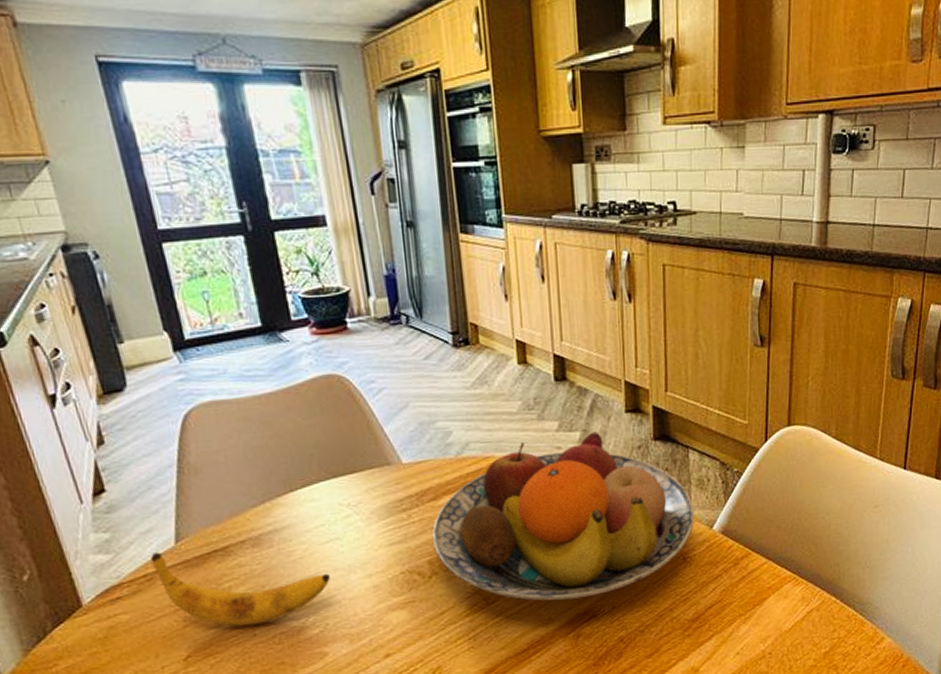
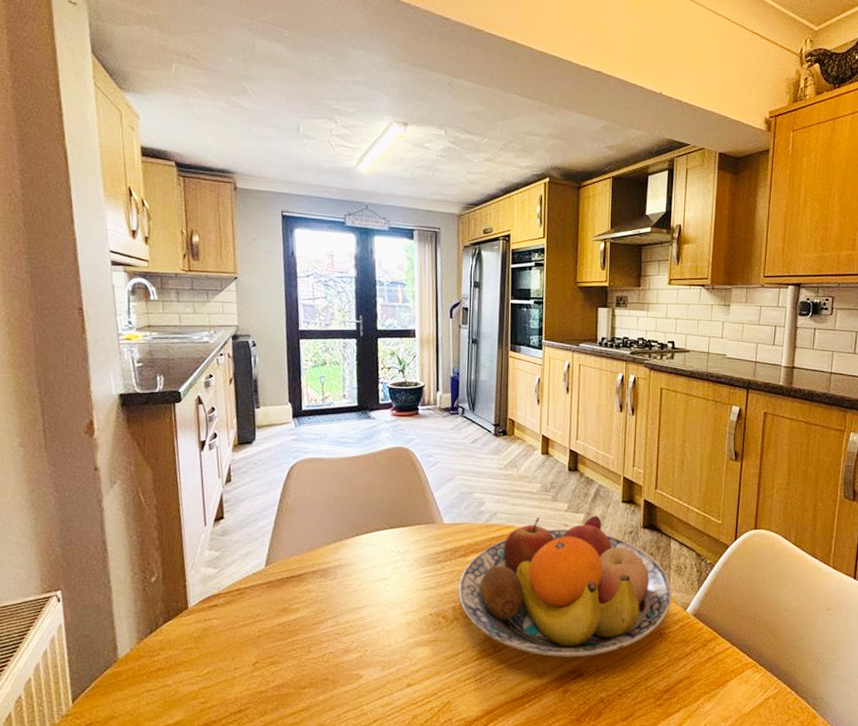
banana: present [151,552,330,626] -> none [245,572,375,643]

